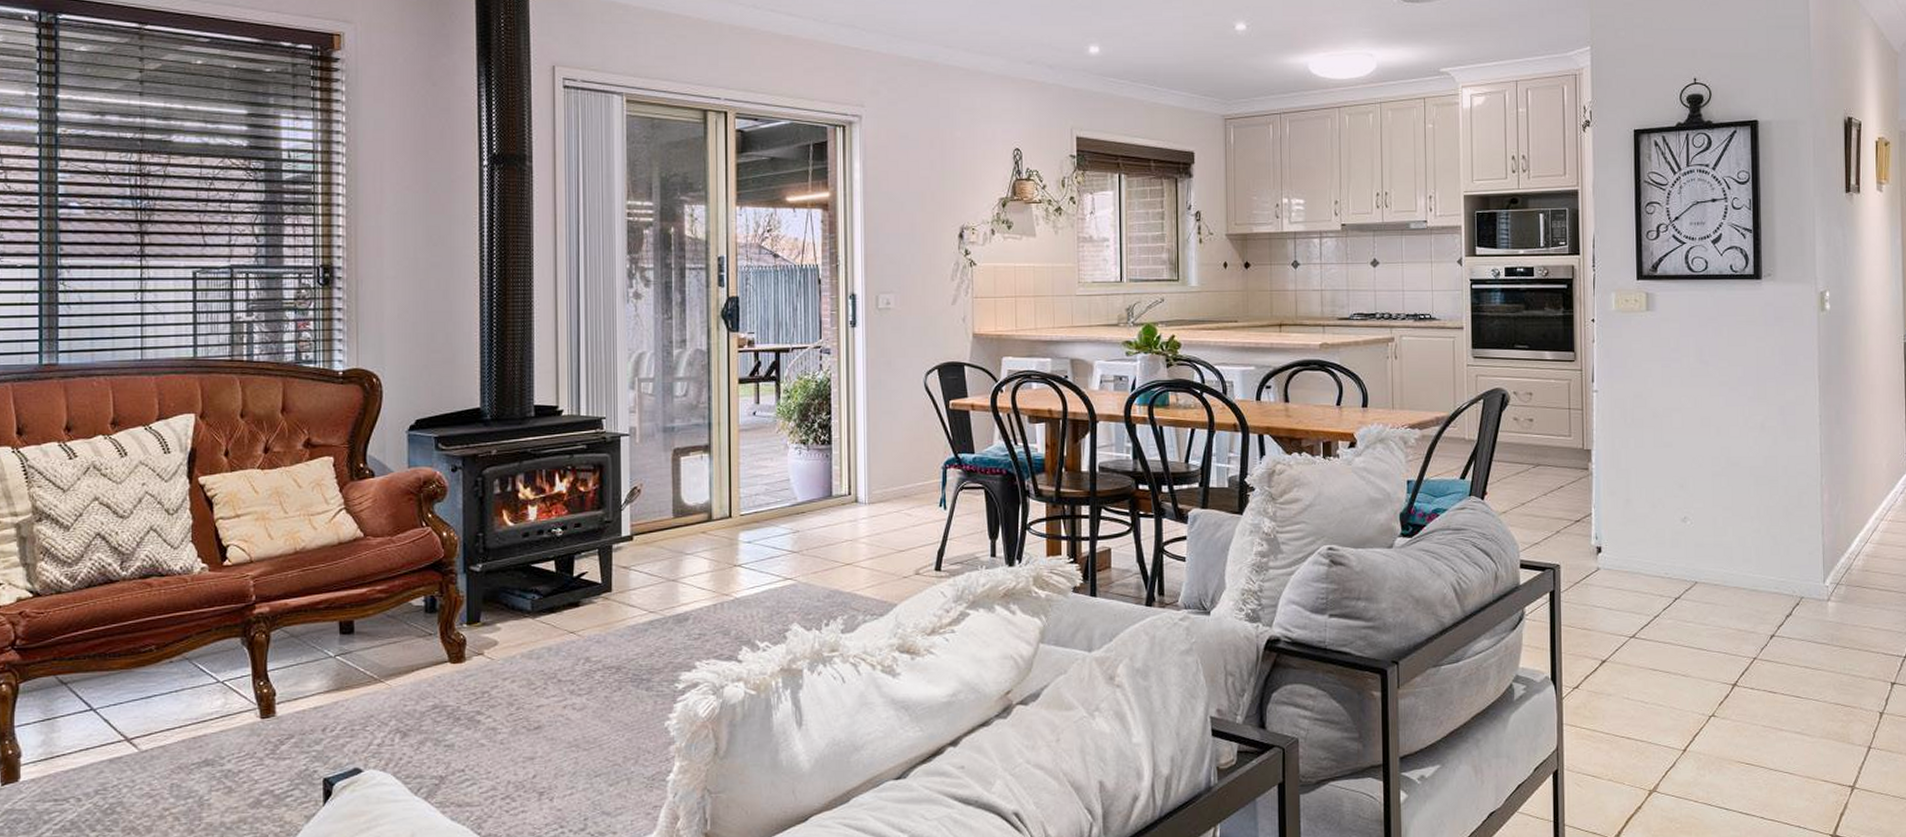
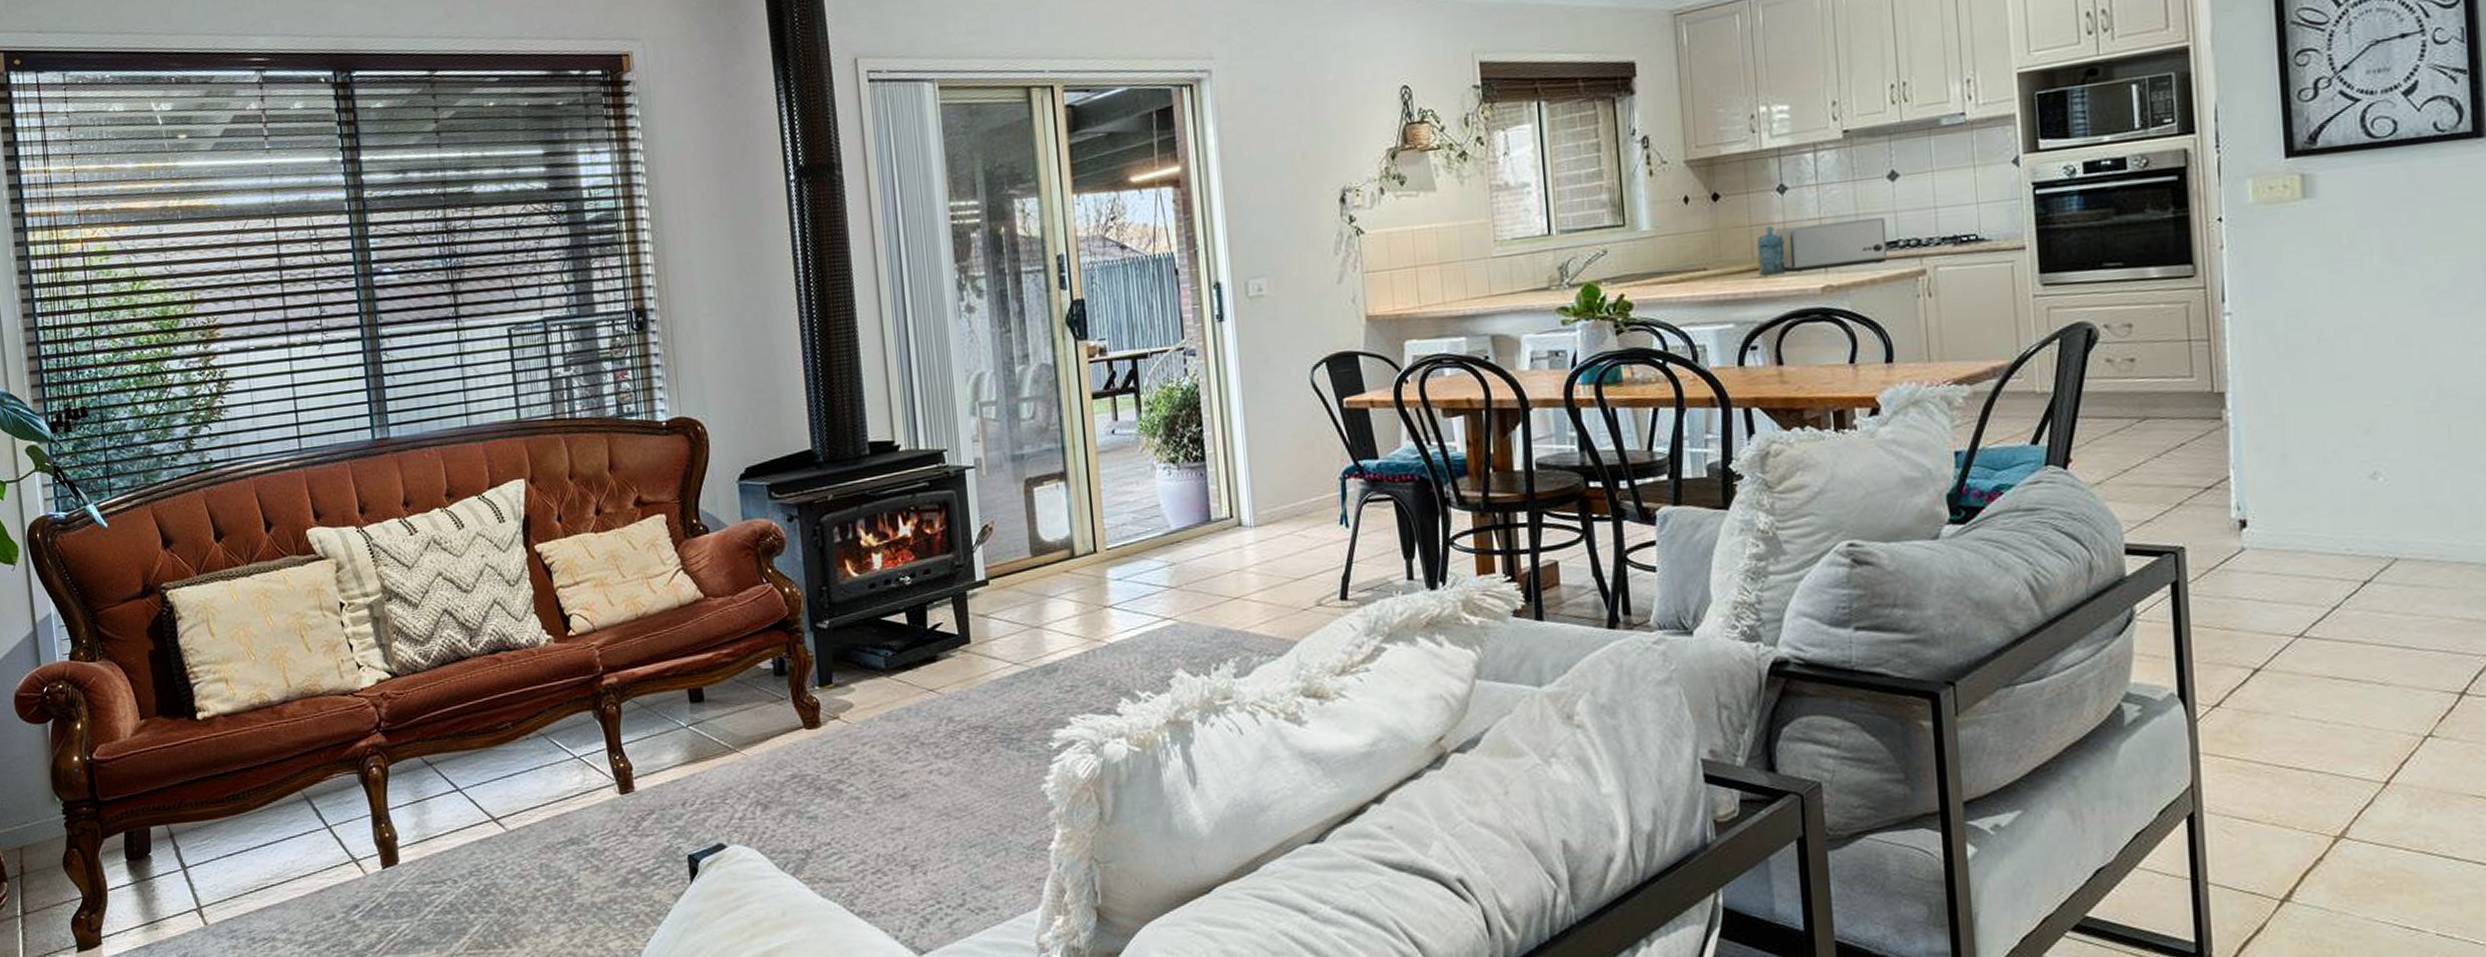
canister: none [1275,293,1296,331] -> present [1756,226,1787,277]
toaster: none [1288,293,1368,331] -> present [1774,217,1888,273]

